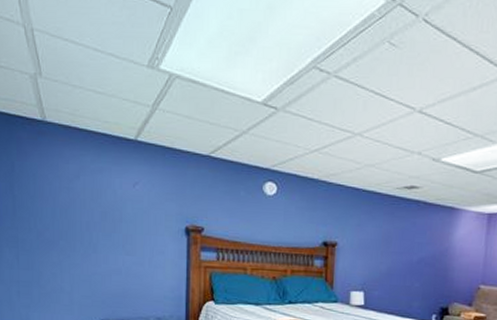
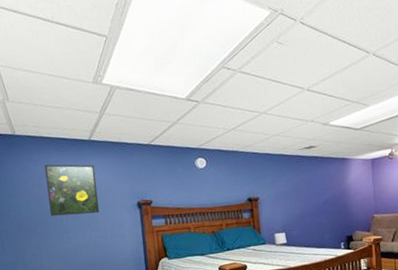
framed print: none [77,163,138,234] -> present [44,164,100,216]

